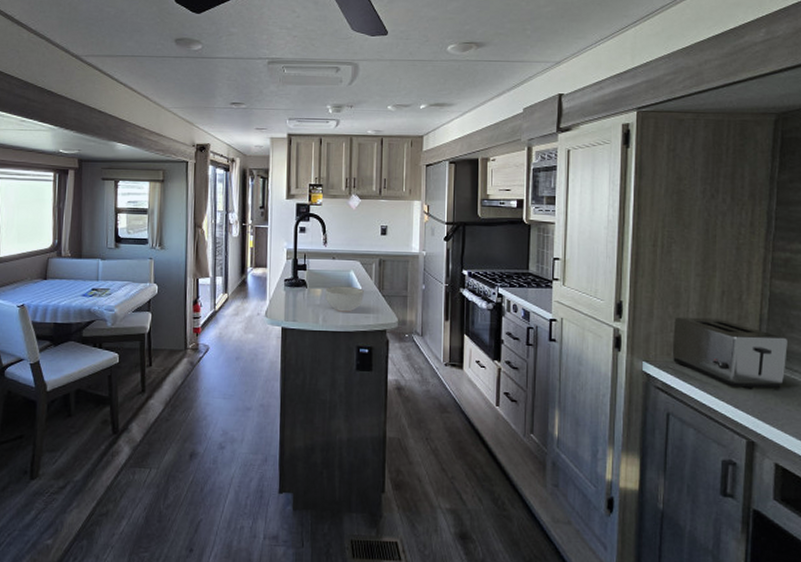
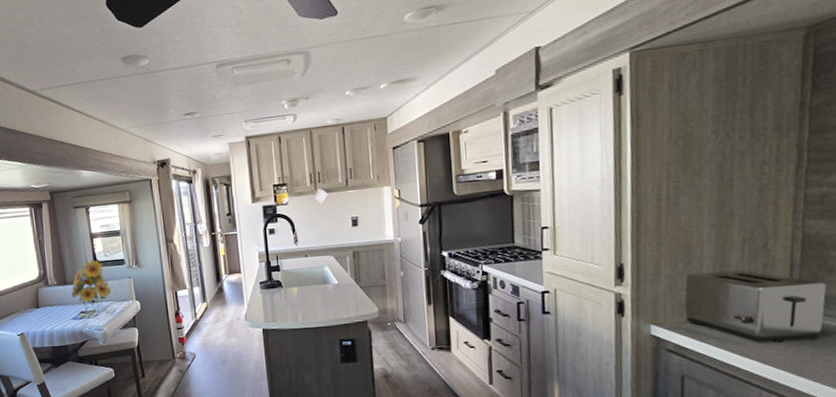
flower bouquet: none [85,235,129,293] -> present [71,259,112,314]
bowl: present [325,286,364,312] -> none [301,281,341,308]

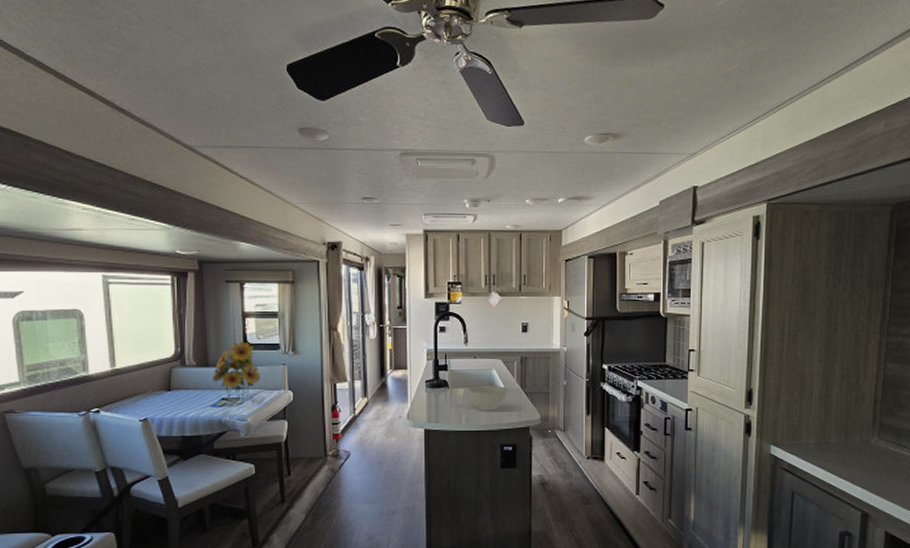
bowl: none [301,281,341,308] -> present [467,385,506,411]
toaster: present [684,269,826,342] -> none [797,401,898,465]

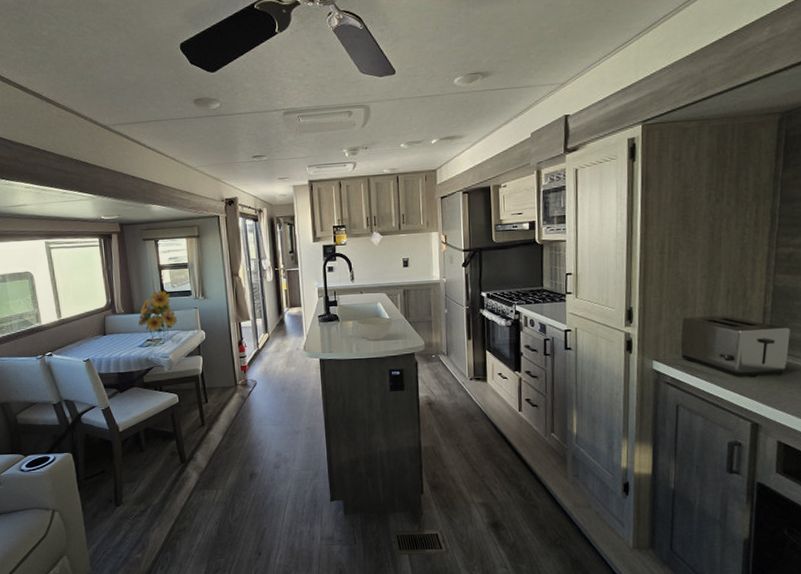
toaster: none [797,401,898,465] -> present [680,315,790,377]

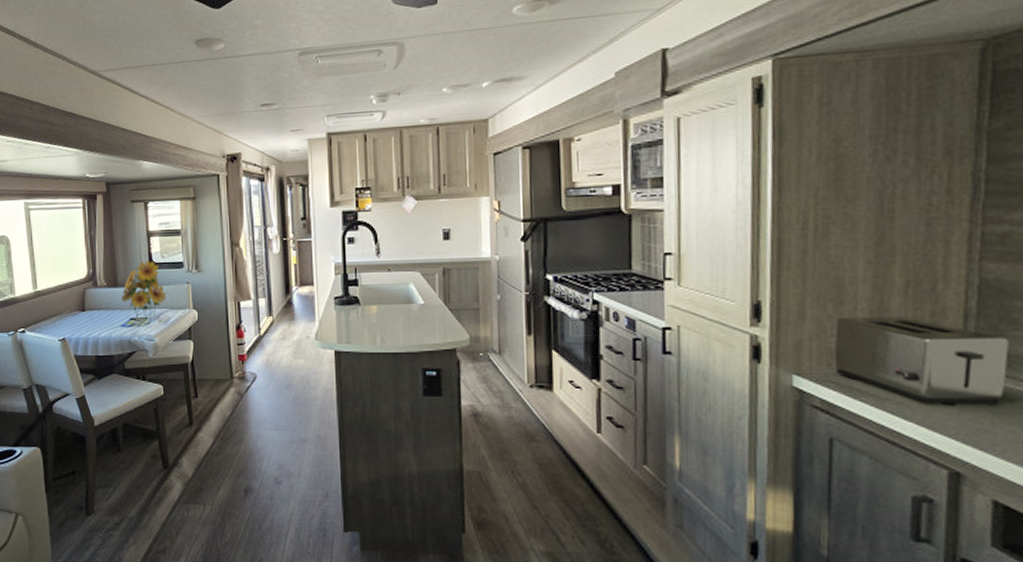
bowl: present [356,316,392,341] -> none [381,301,427,330]

